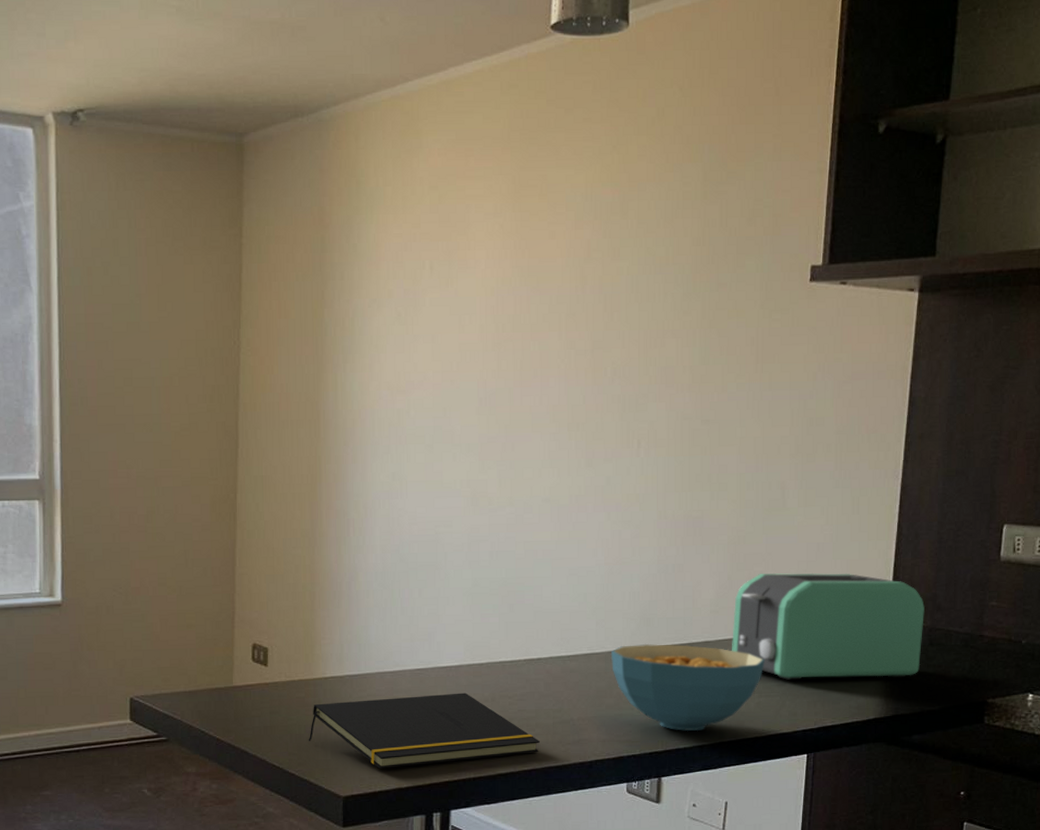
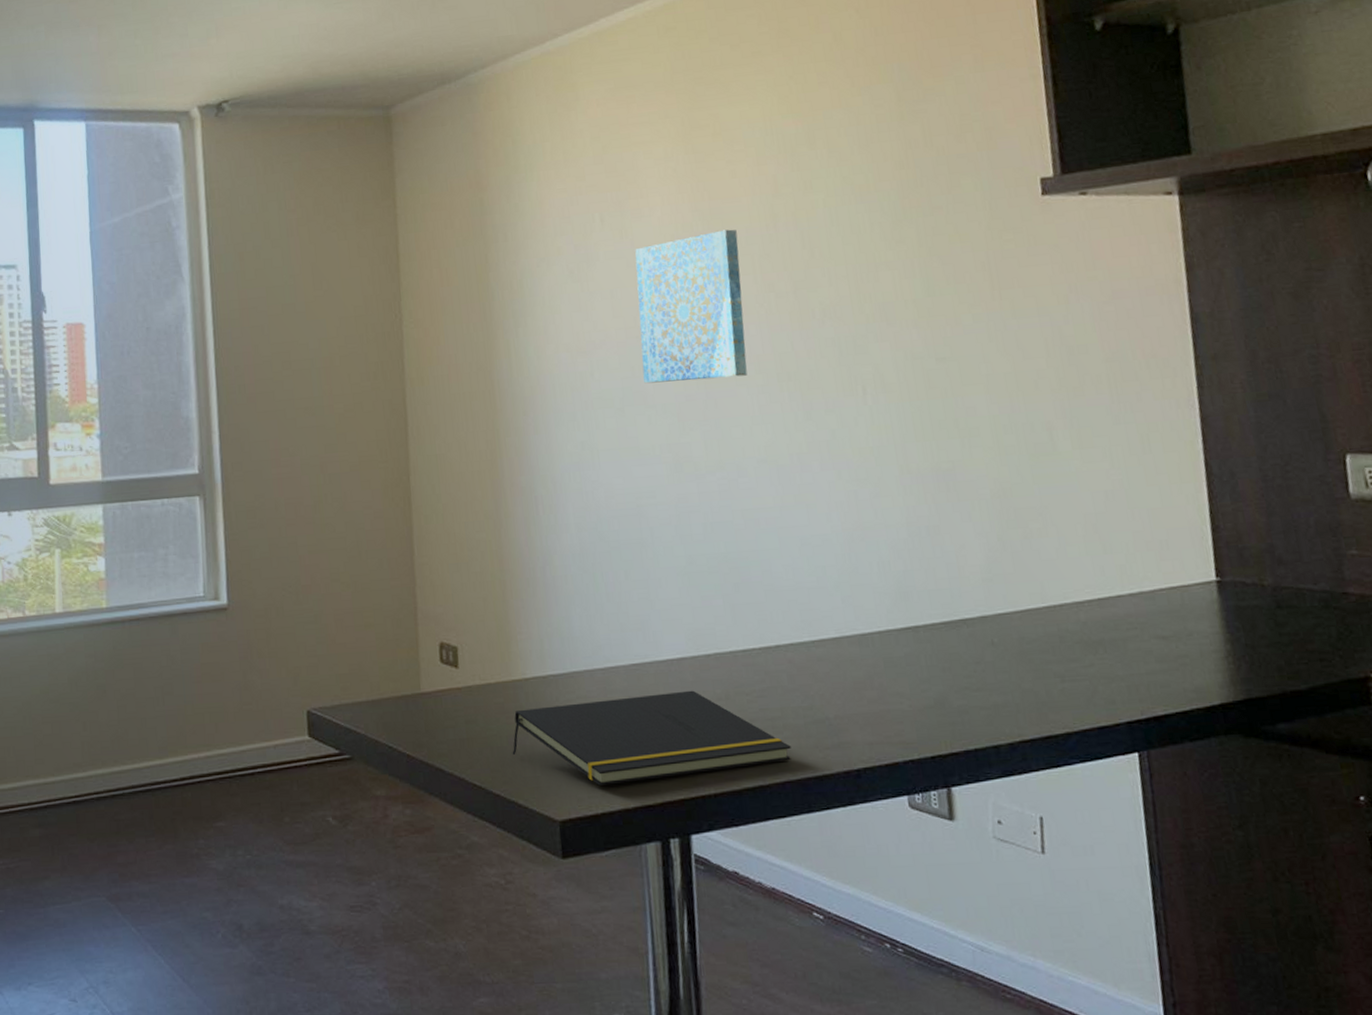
wall art: none [453,287,549,424] -> present [635,229,748,384]
cereal bowl: present [610,643,765,731] -> none [864,621,1063,728]
toaster: present [732,572,925,681] -> none [1011,524,1269,661]

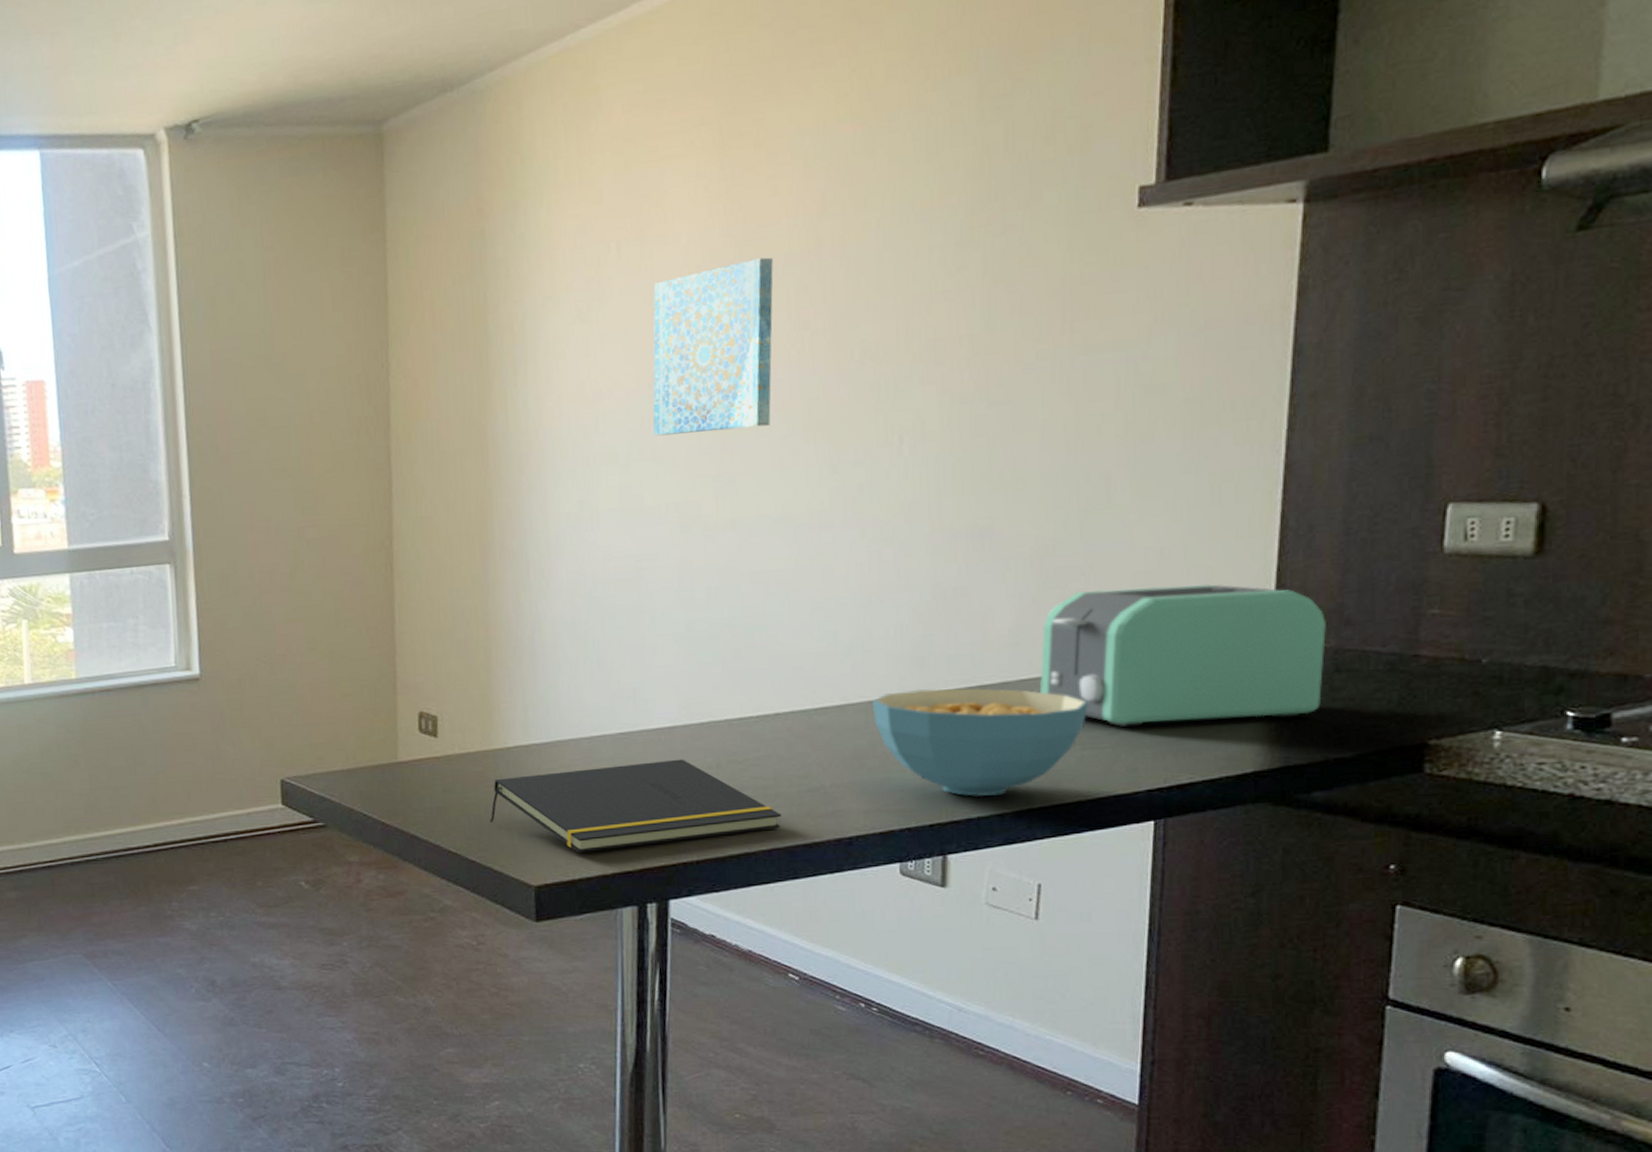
cereal bowl: none [864,621,1063,728] -> present [872,687,1088,797]
toaster: none [1011,524,1269,661] -> present [1040,583,1326,728]

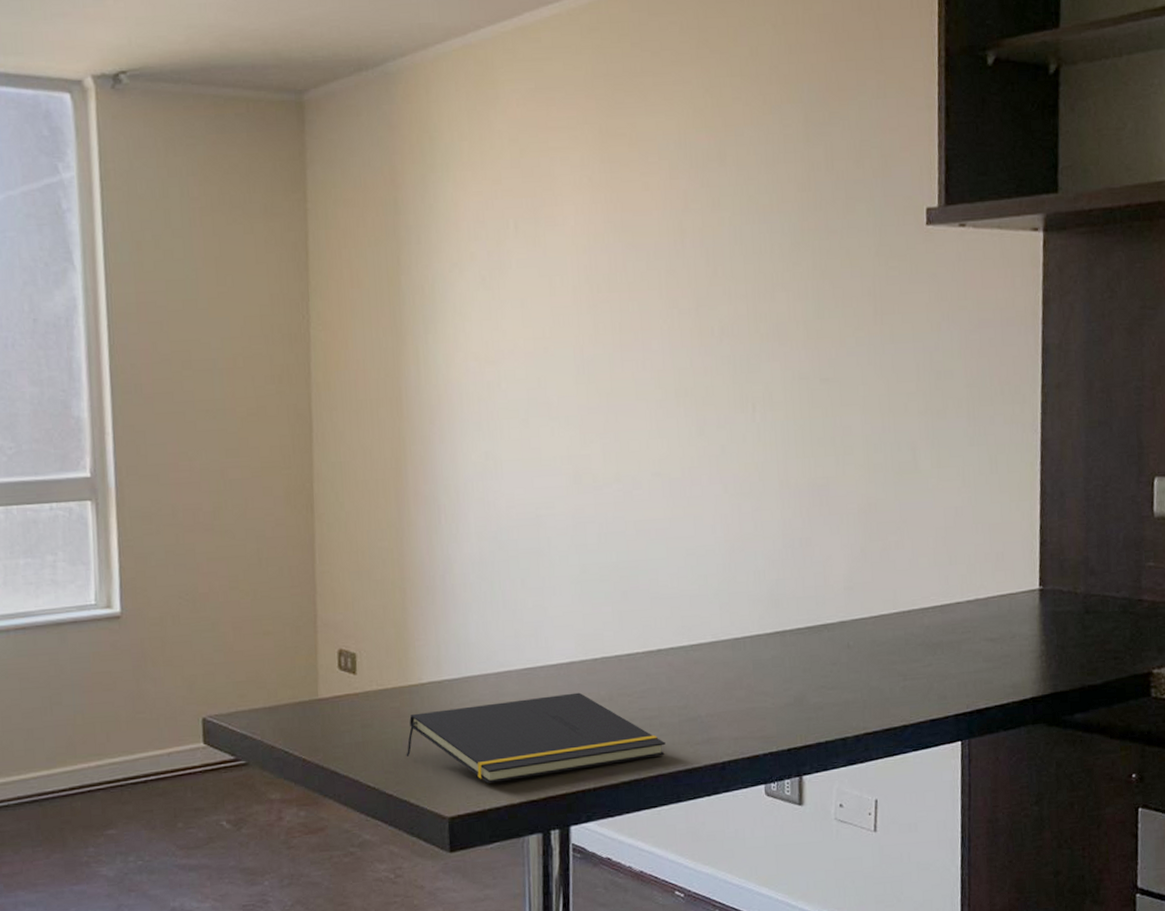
wall art: present [653,257,773,436] -> none [547,243,648,395]
cereal bowl: present [872,687,1088,797] -> none [737,626,907,723]
toaster: present [1040,583,1326,728] -> none [869,538,1077,661]

